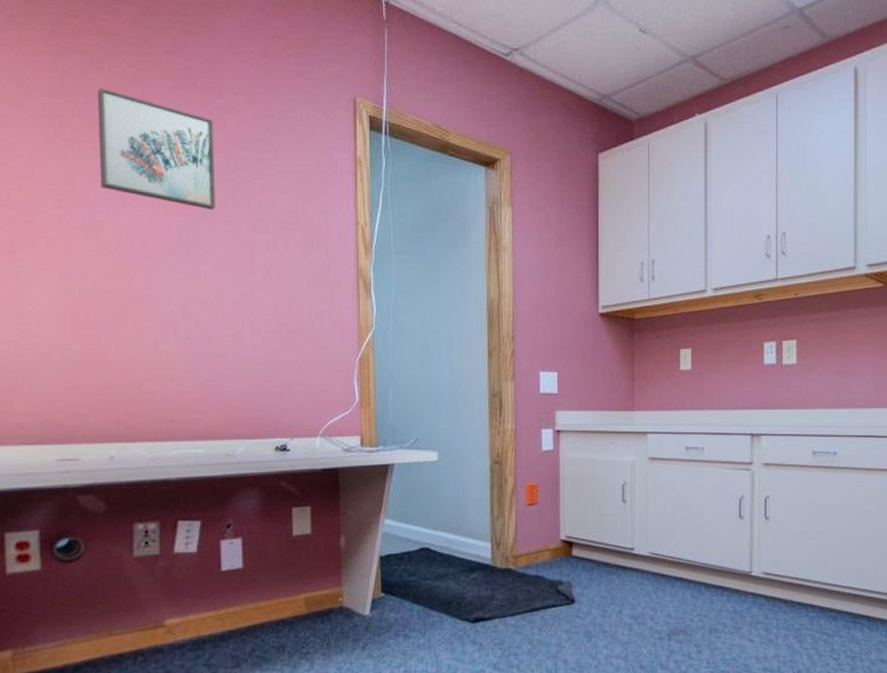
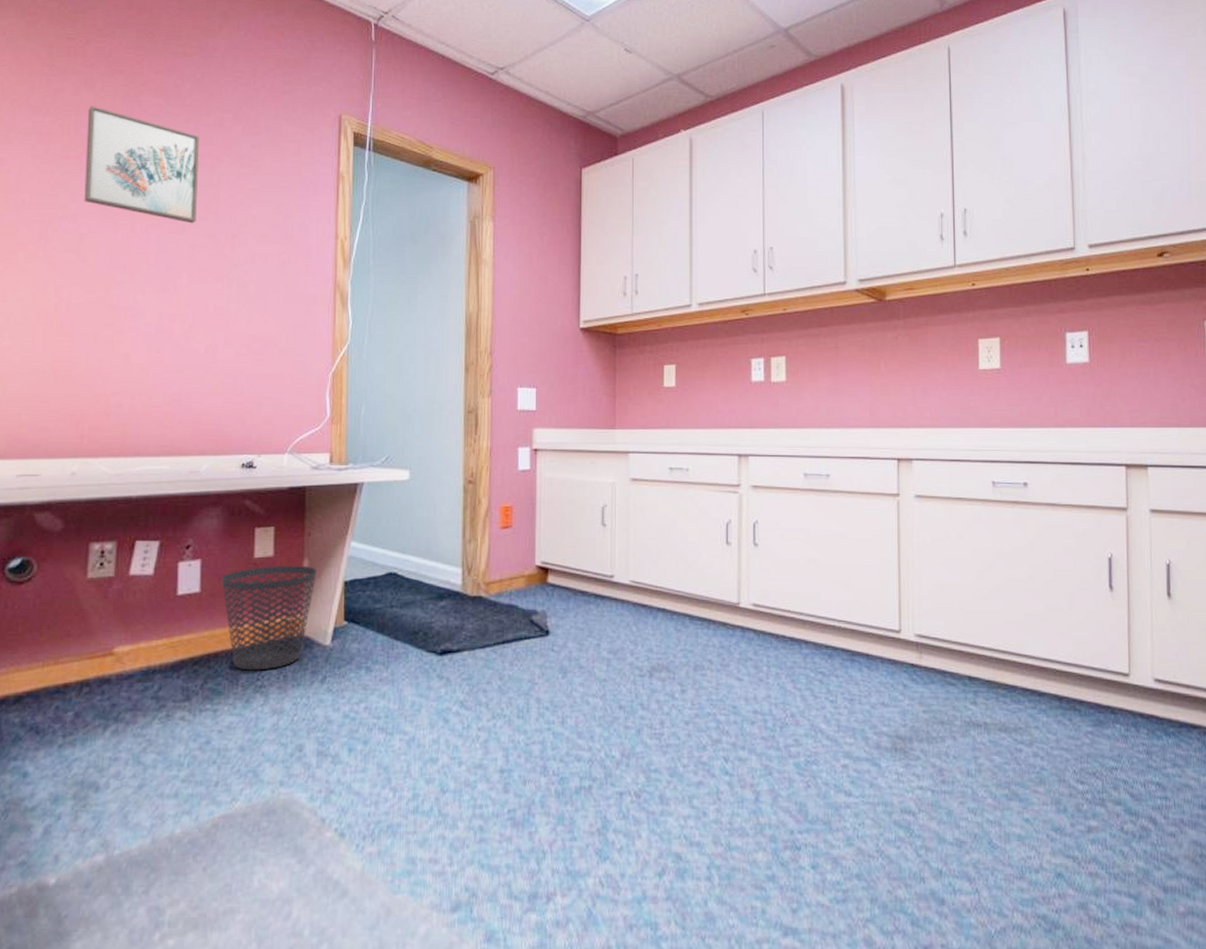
wastebasket: none [262,542,353,639] -> present [221,565,316,671]

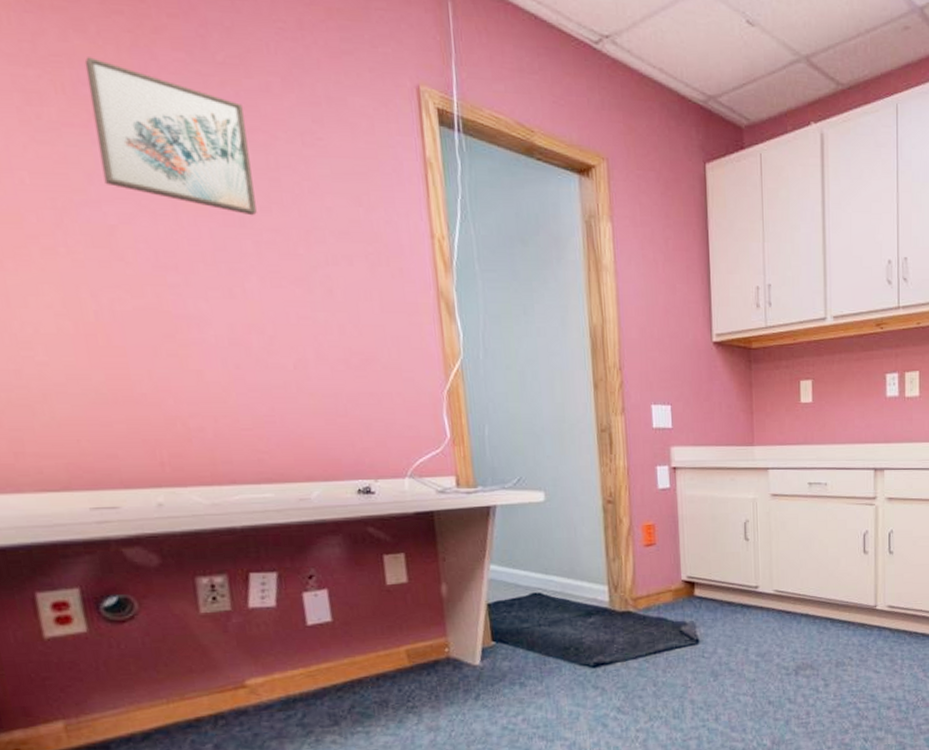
wastebasket: present [221,565,316,671] -> none [353,590,457,694]

